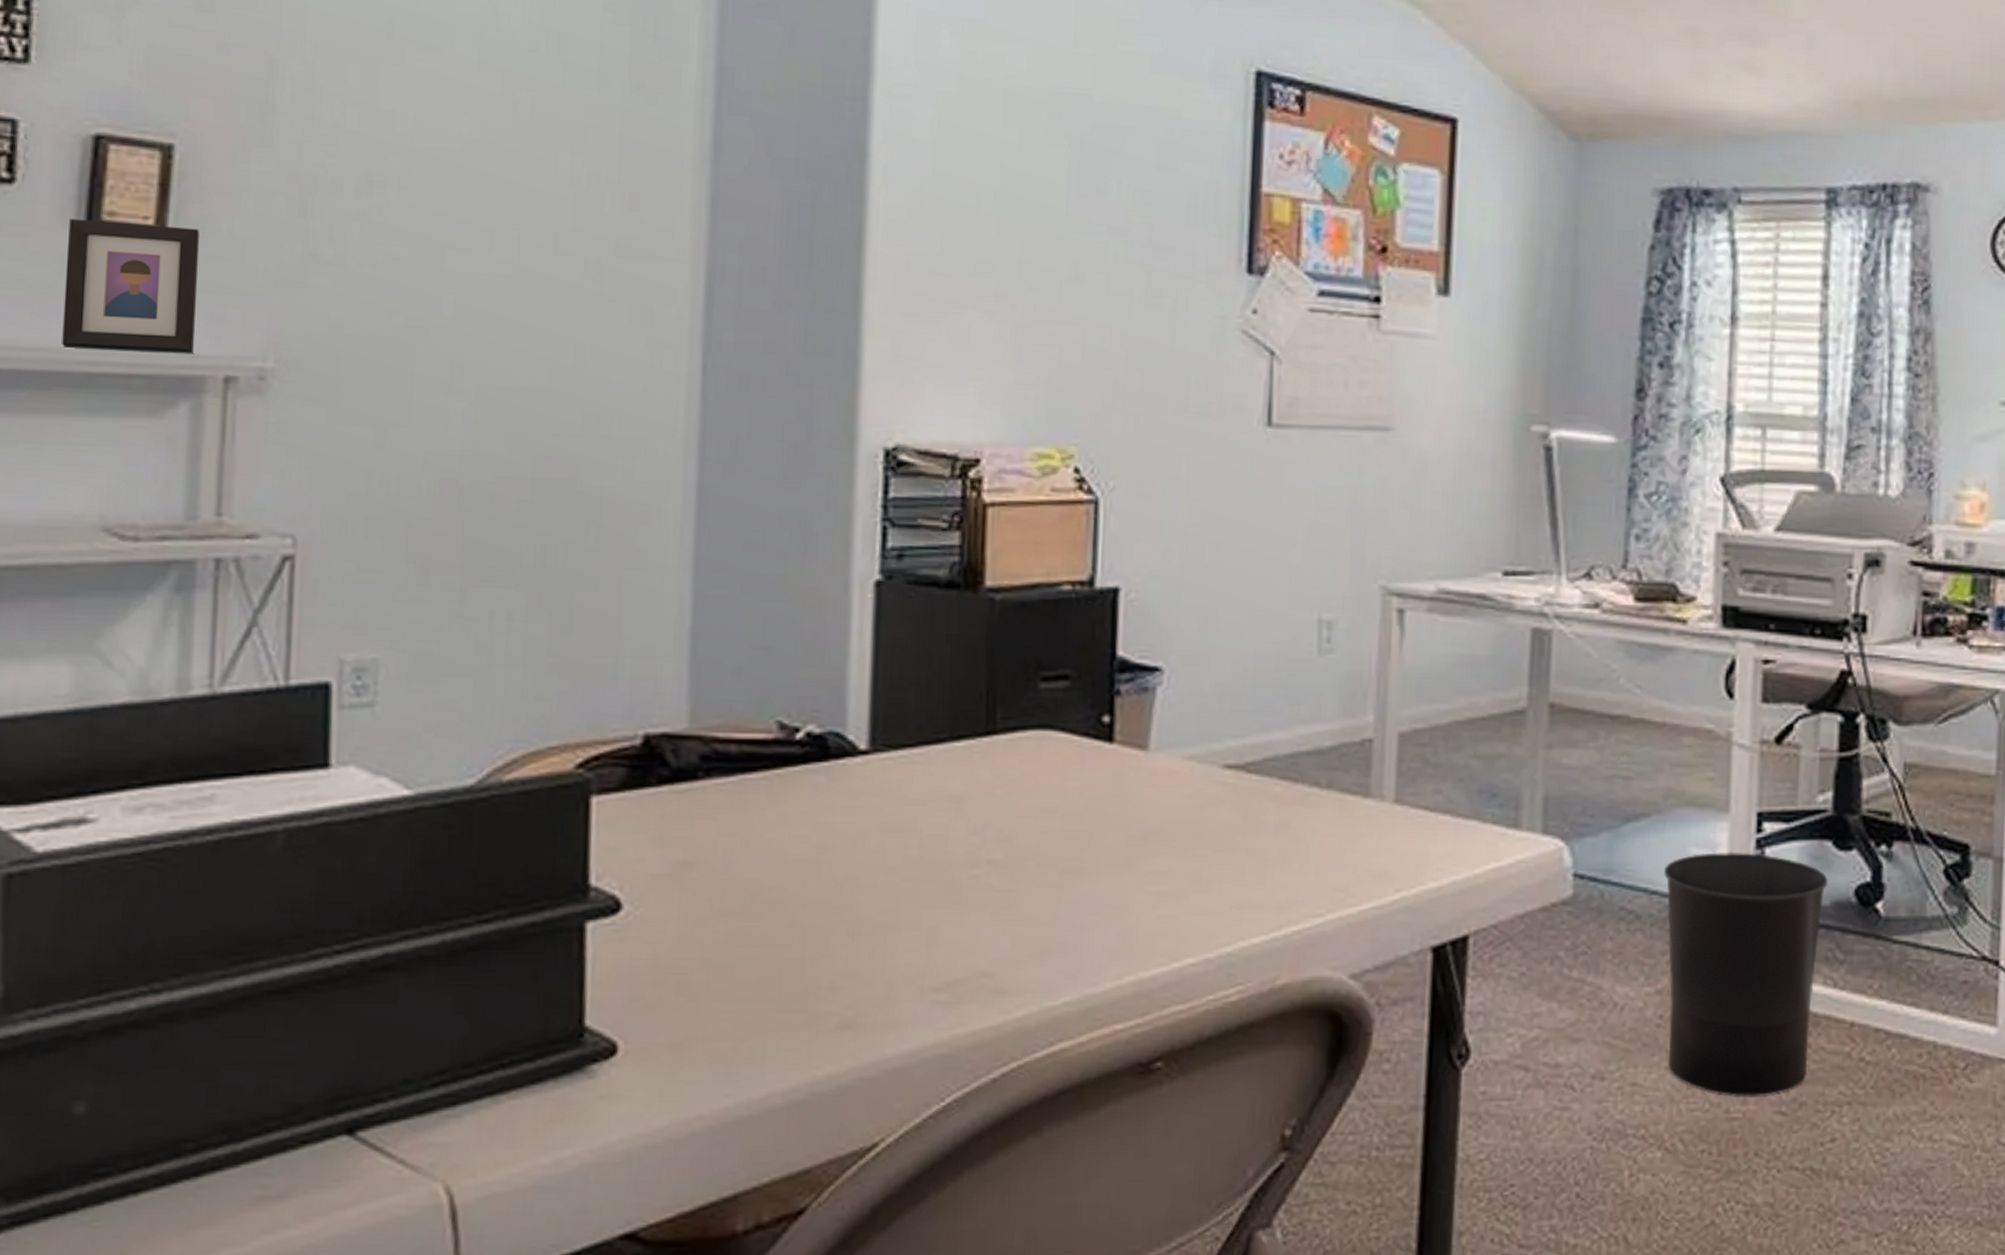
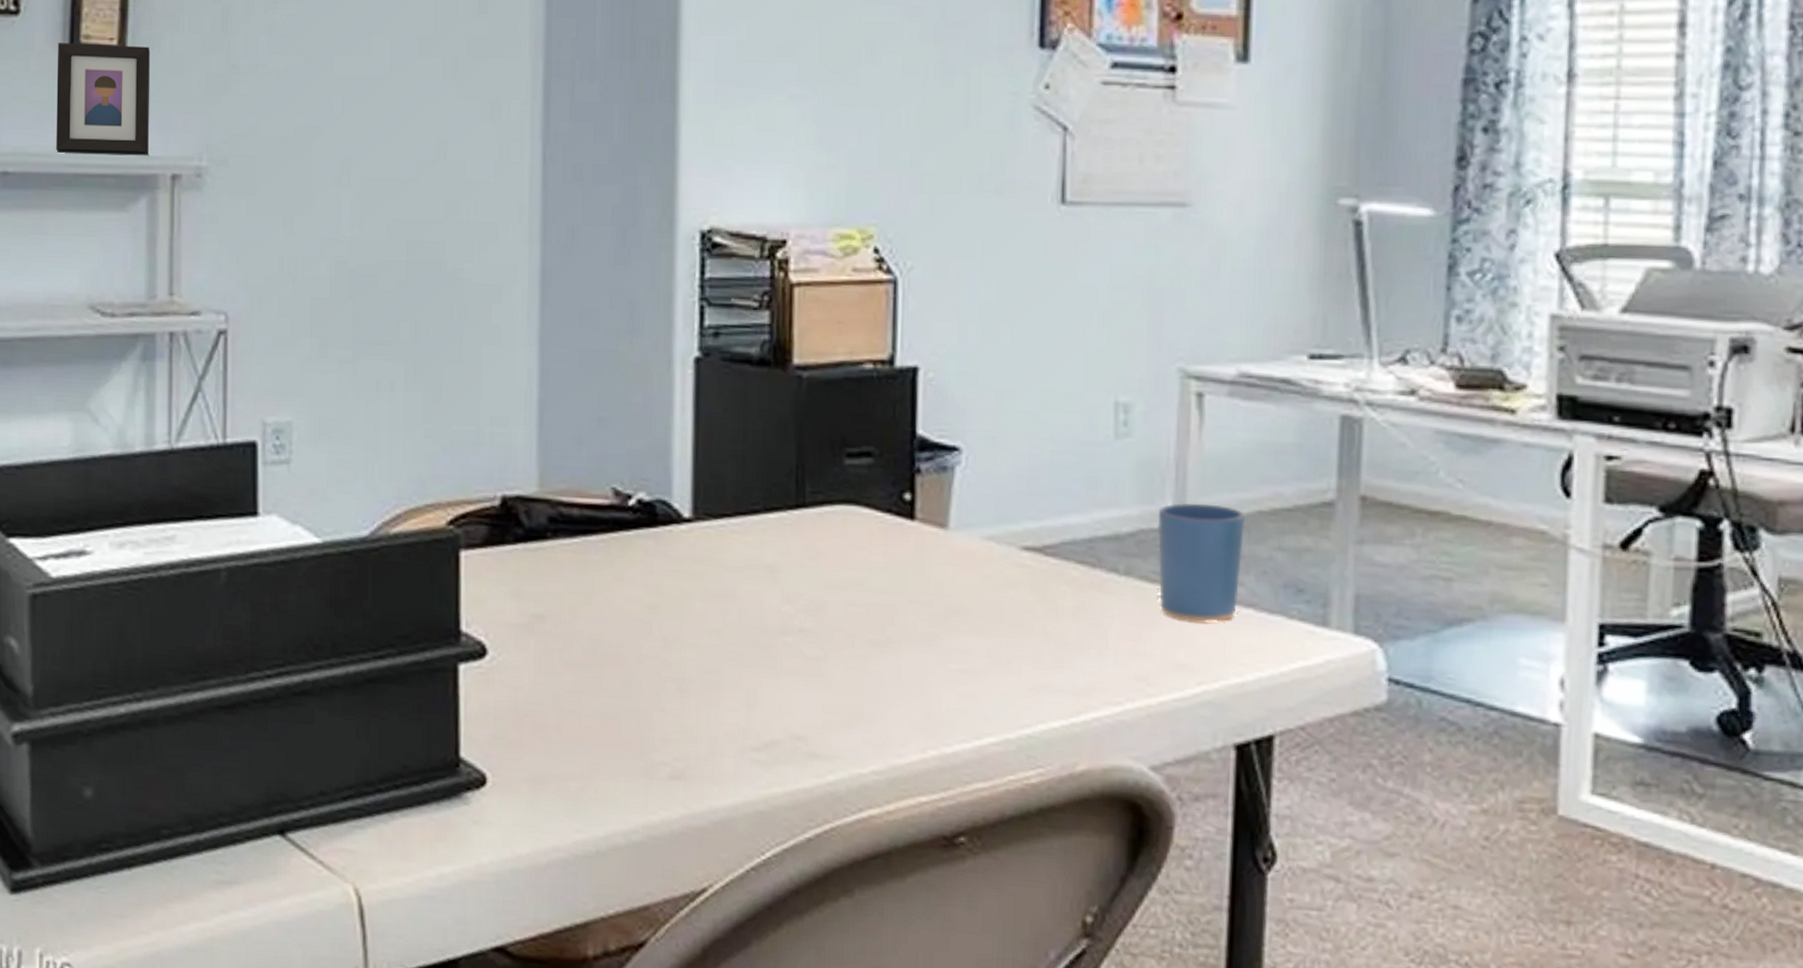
mug: none [1359,715,1443,829] -> present [1157,503,1246,622]
waste bin: present [1664,853,1828,1095] -> none [1490,665,1684,934]

